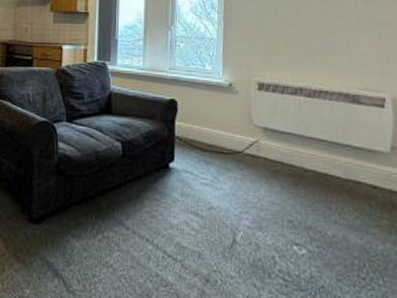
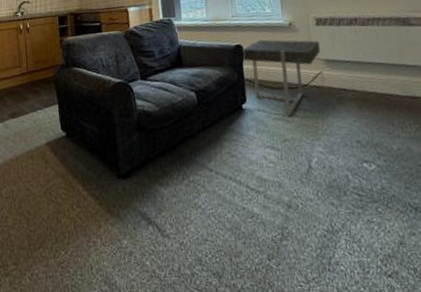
side table: none [176,97,260,184] -> present [242,39,321,117]

